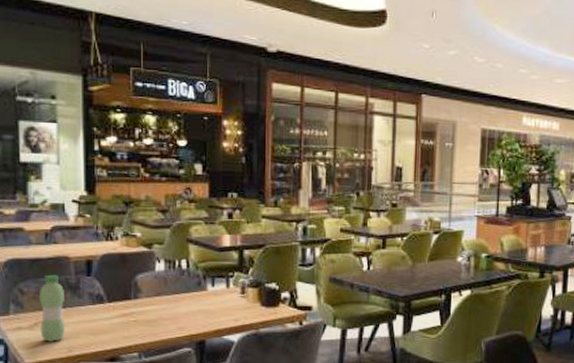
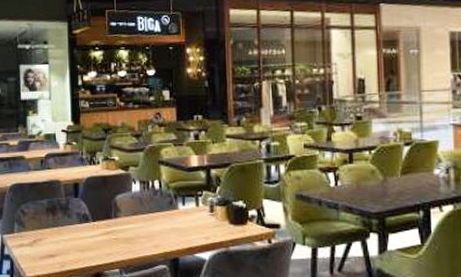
water bottle: present [40,274,66,342] -> none [37,197,59,258]

